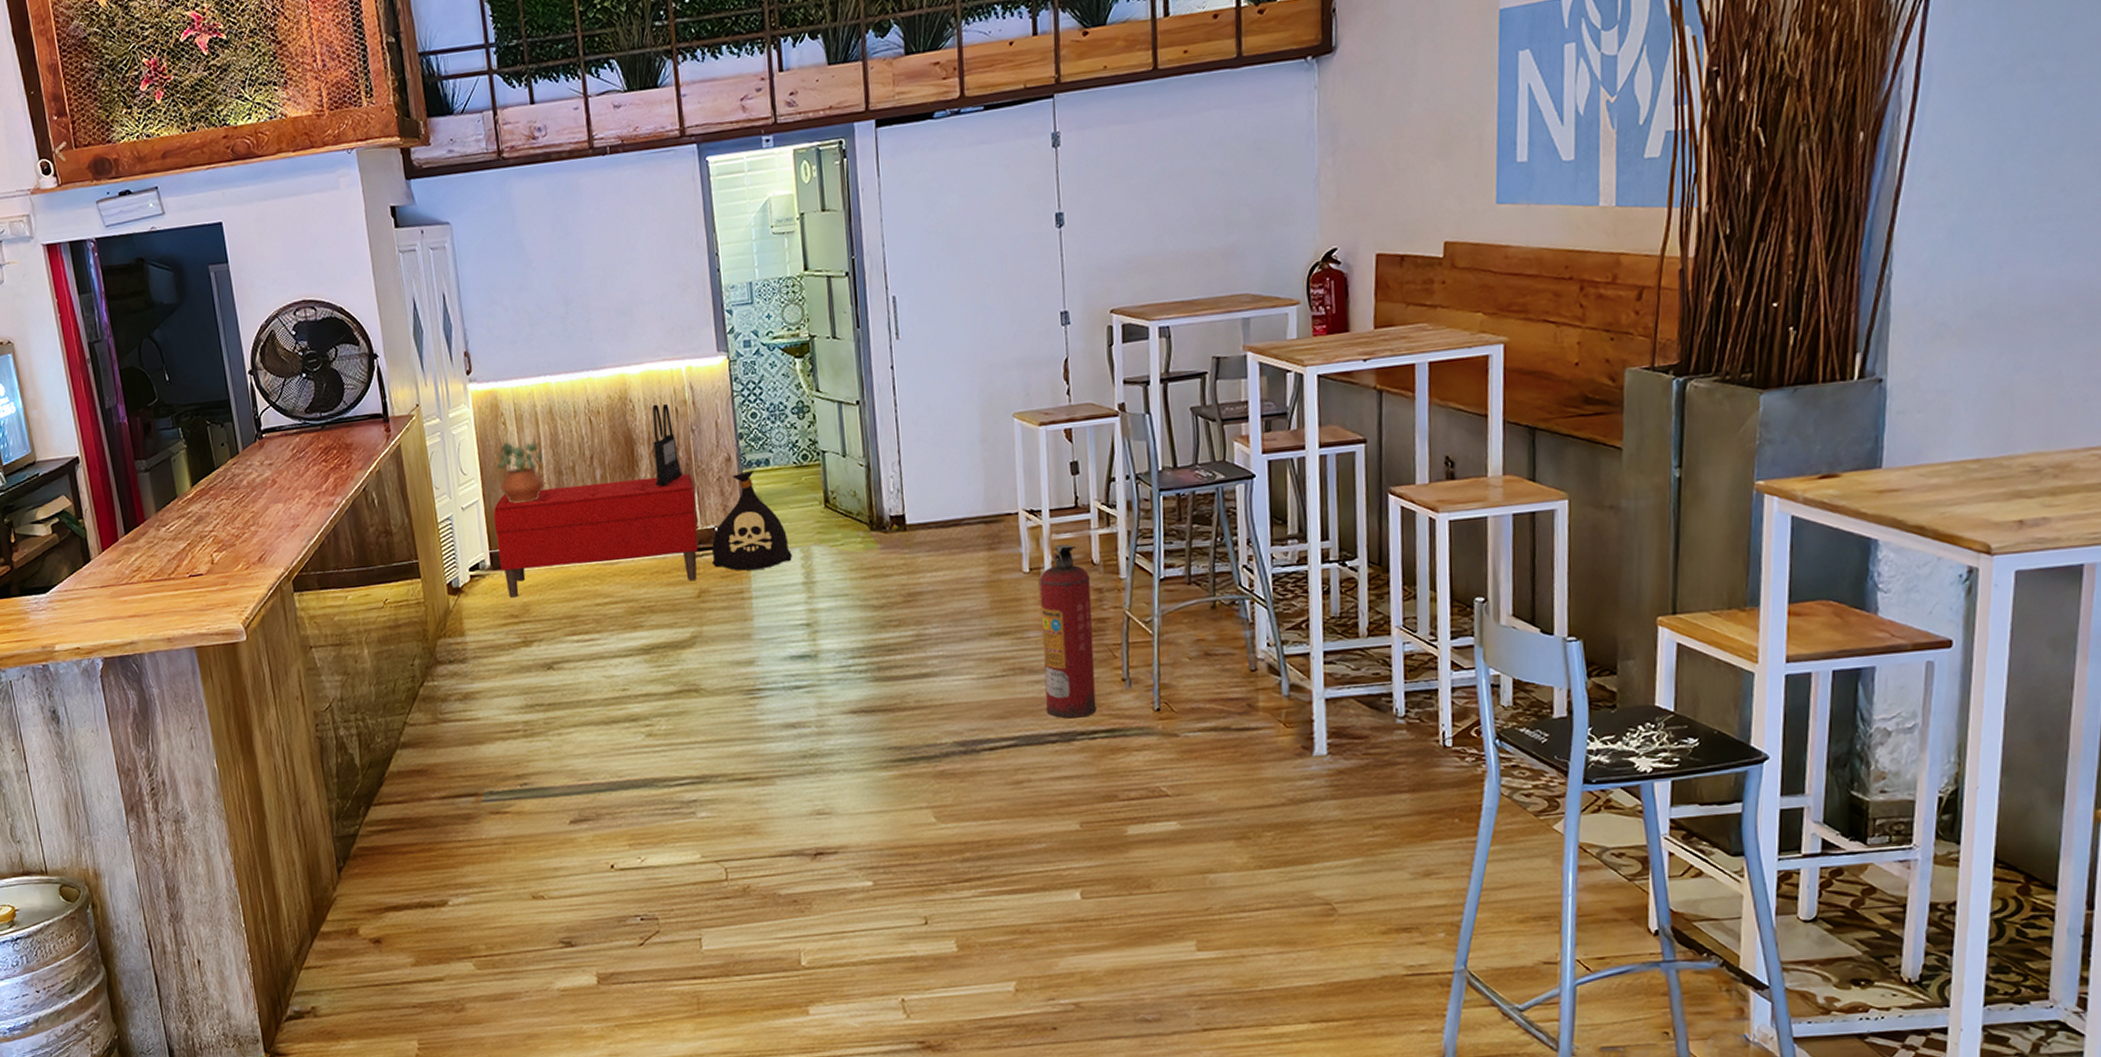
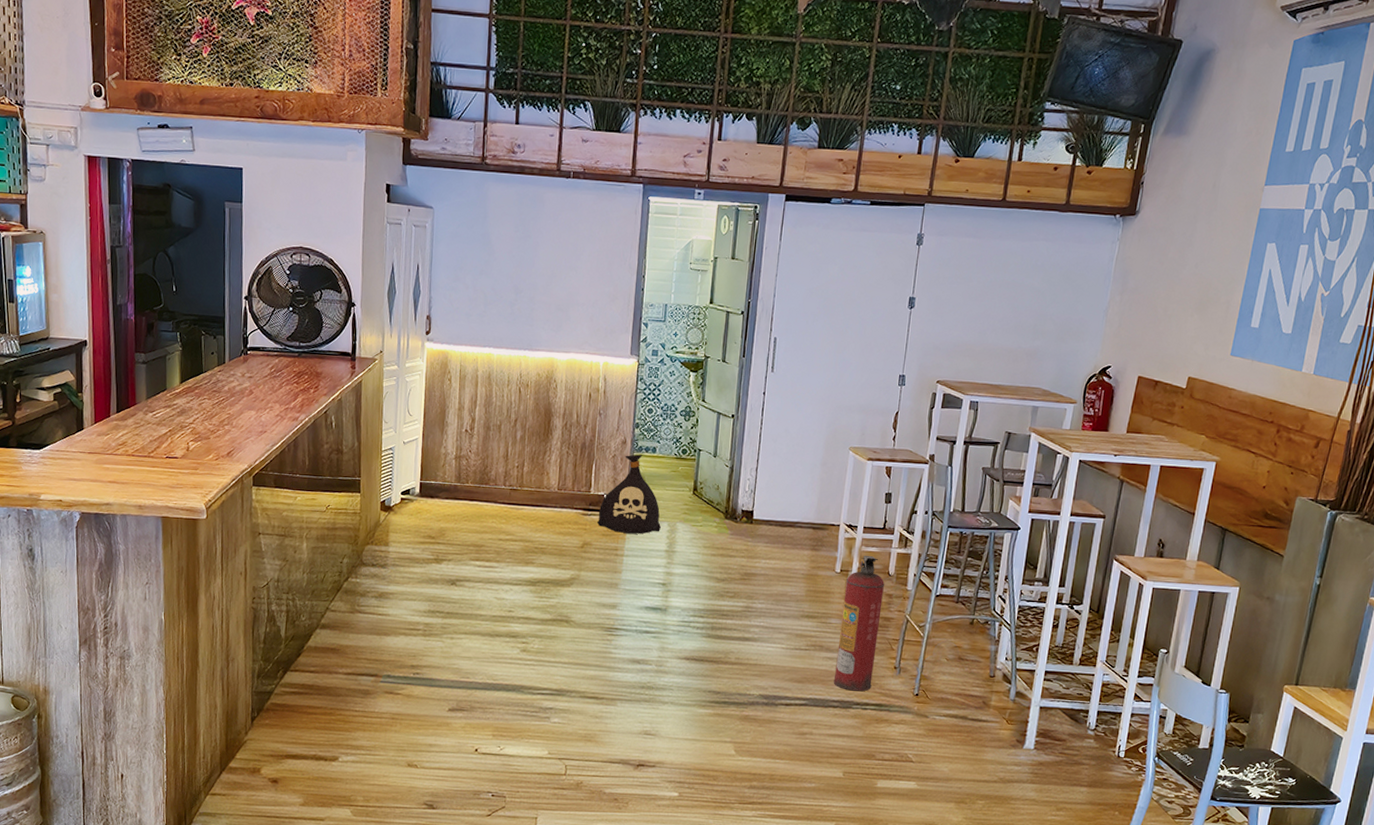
bench: present [493,473,699,598] -> none [427,437,594,533]
potted plant: present [497,441,544,503] -> none [437,395,478,447]
tote bag: present [652,403,683,486] -> none [563,387,586,454]

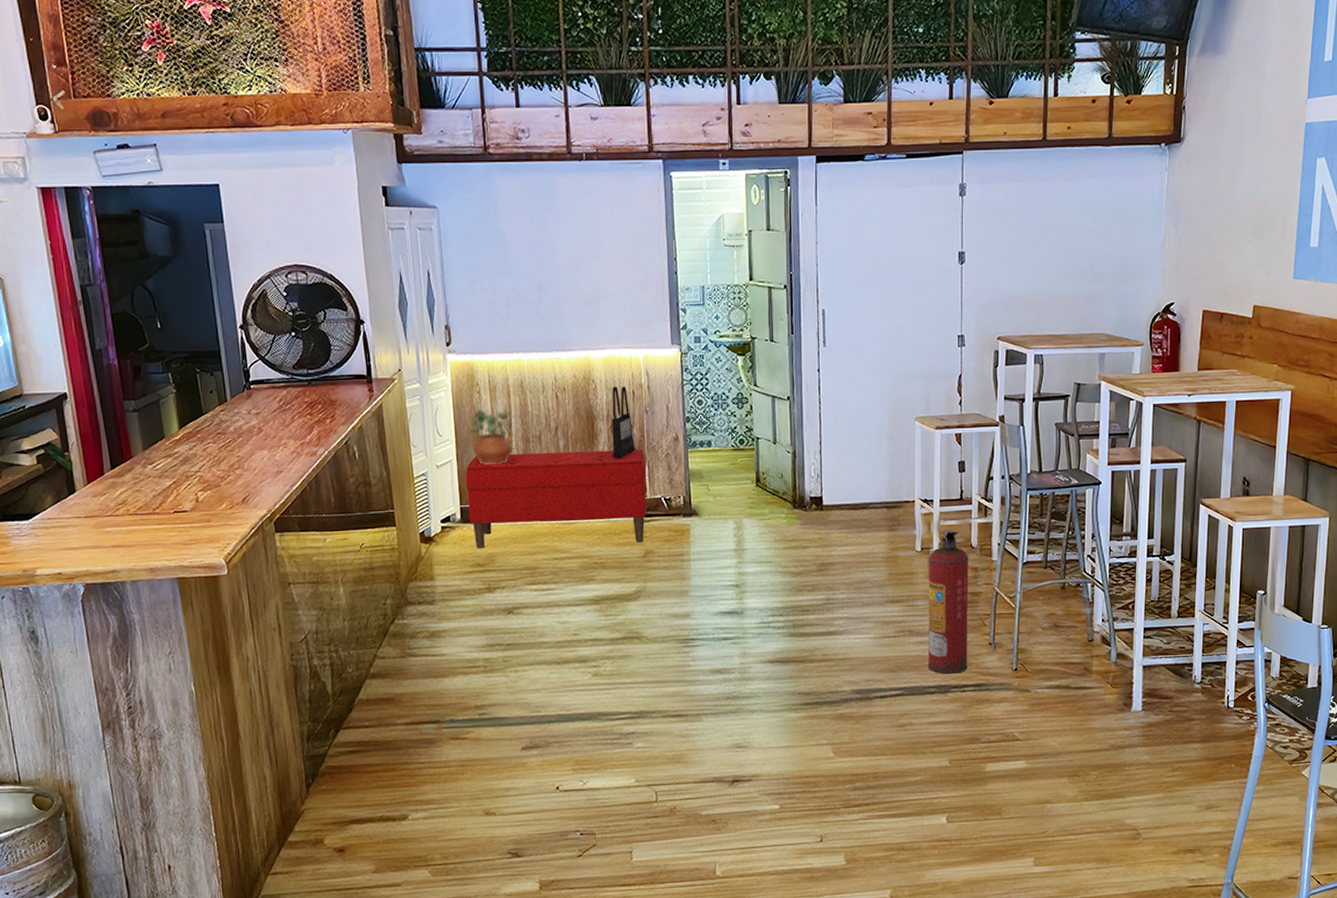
bench: none [427,437,594,533] -> present [465,449,647,548]
potted plant: none [437,395,478,447] -> present [471,409,514,464]
tote bag: none [563,387,586,454] -> present [611,386,636,458]
bag: present [597,454,661,534] -> none [657,450,726,536]

